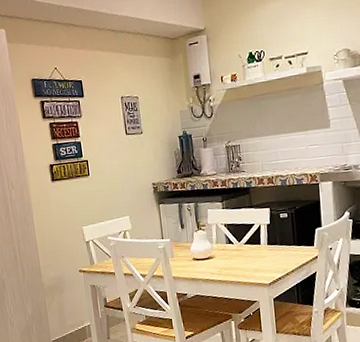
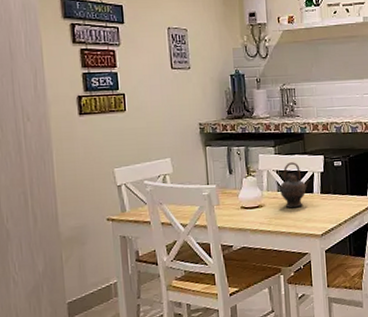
teapot: none [228,215,258,259] -> present [280,162,311,208]

